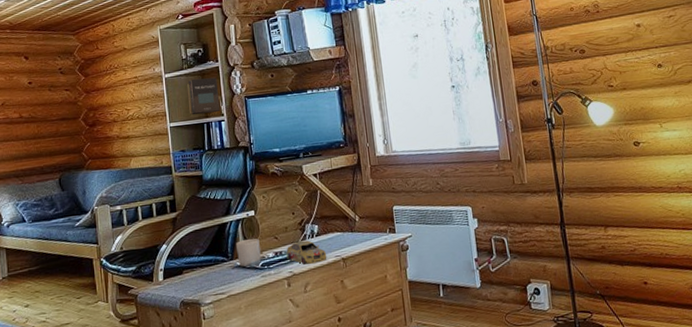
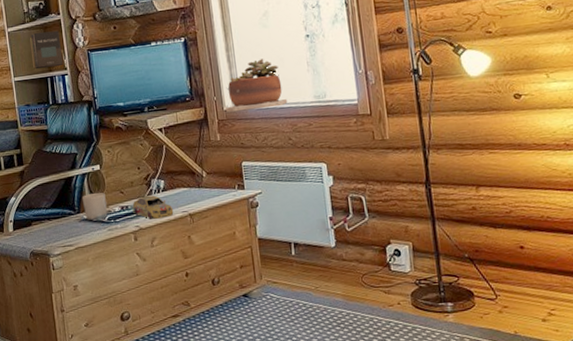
succulent plant: none [378,107,436,159] -> present [226,58,288,113]

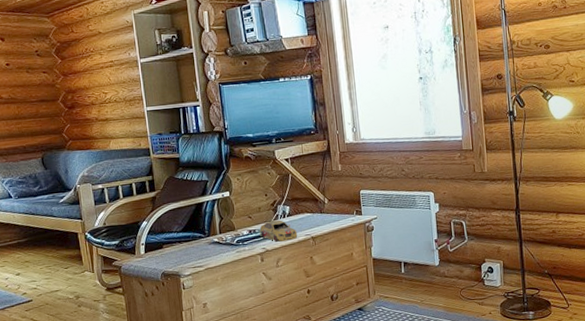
books: present [29,30,64,70] -> none [162,63,196,100]
mug: present [81,192,108,221] -> none [211,217,236,244]
succulent plant: present [226,58,288,113] -> none [347,97,402,146]

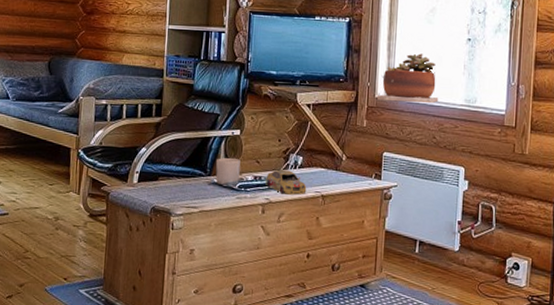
mug: none [211,217,236,244] -> present [215,157,241,186]
succulent plant: none [347,97,402,146] -> present [377,53,439,104]

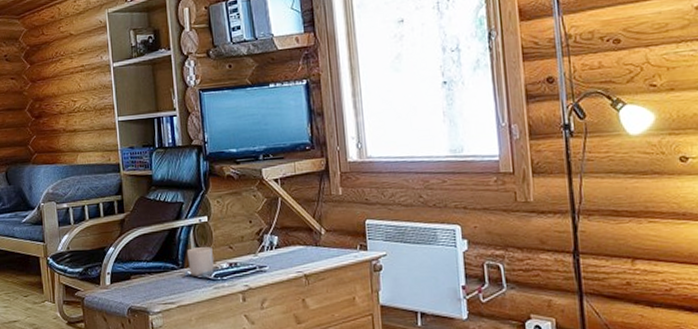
toy car: present [265,169,307,196] -> none [242,252,288,280]
succulent plant: present [377,53,439,104] -> none [350,106,420,165]

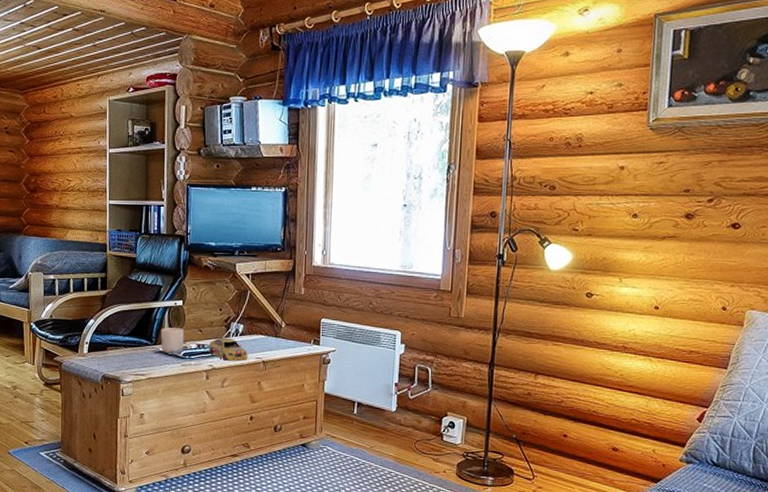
toy car: none [242,252,288,280] -> present [208,337,248,362]

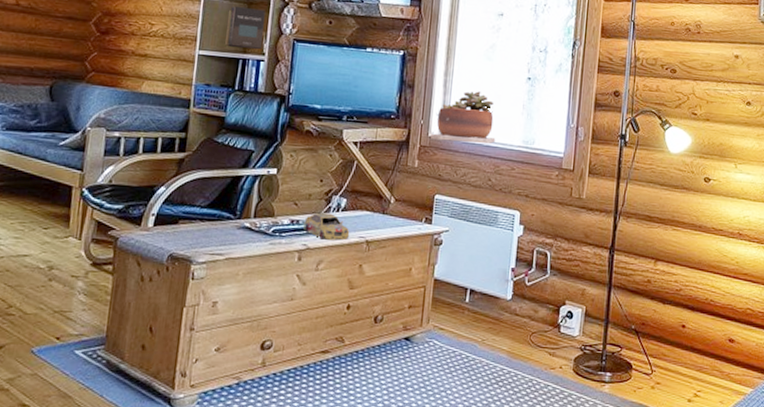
books: none [129,159,162,197] -> present [225,6,266,50]
mug: present [160,327,184,354] -> none [246,198,276,231]
succulent plant: none [314,221,375,270] -> present [431,91,496,144]

